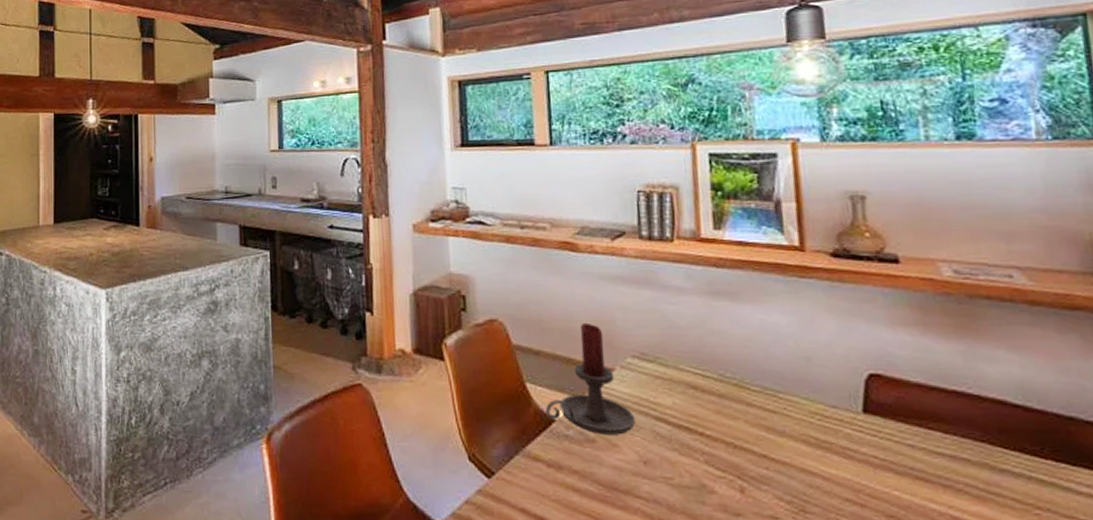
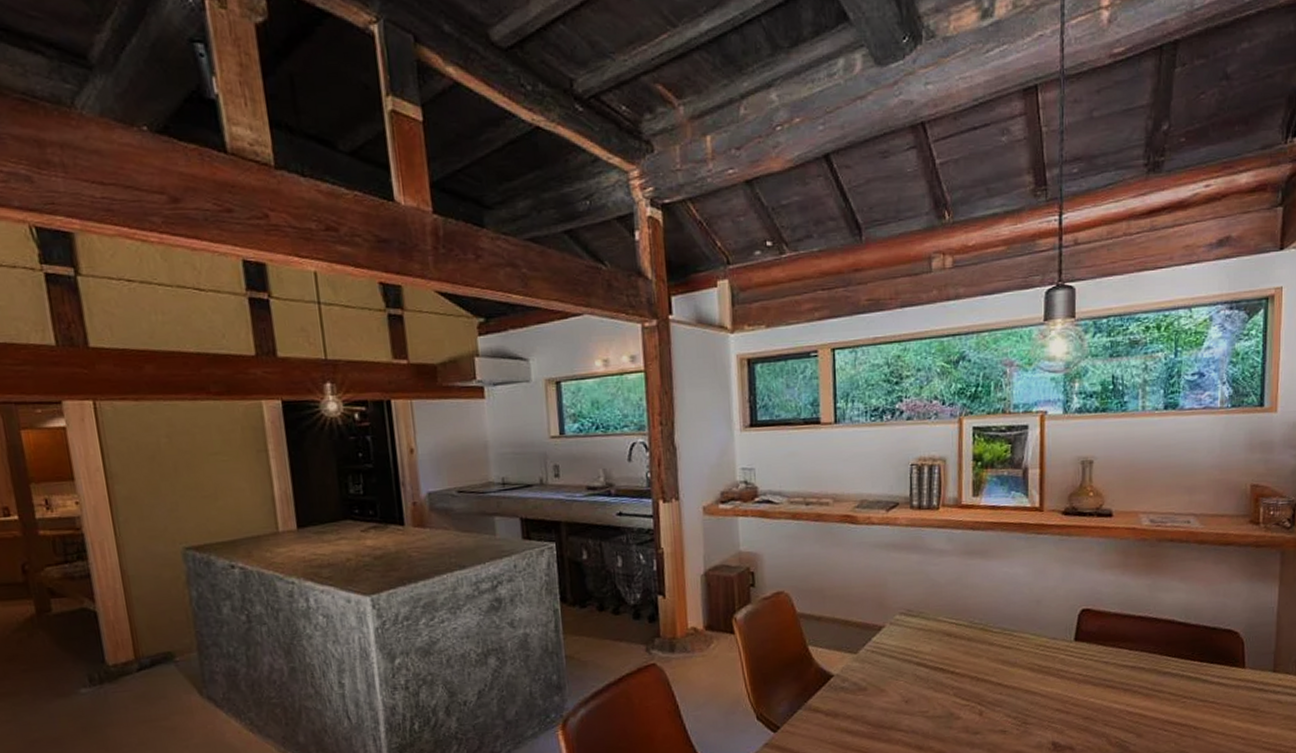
candle holder: present [546,322,636,435] -> none [825,587,901,683]

